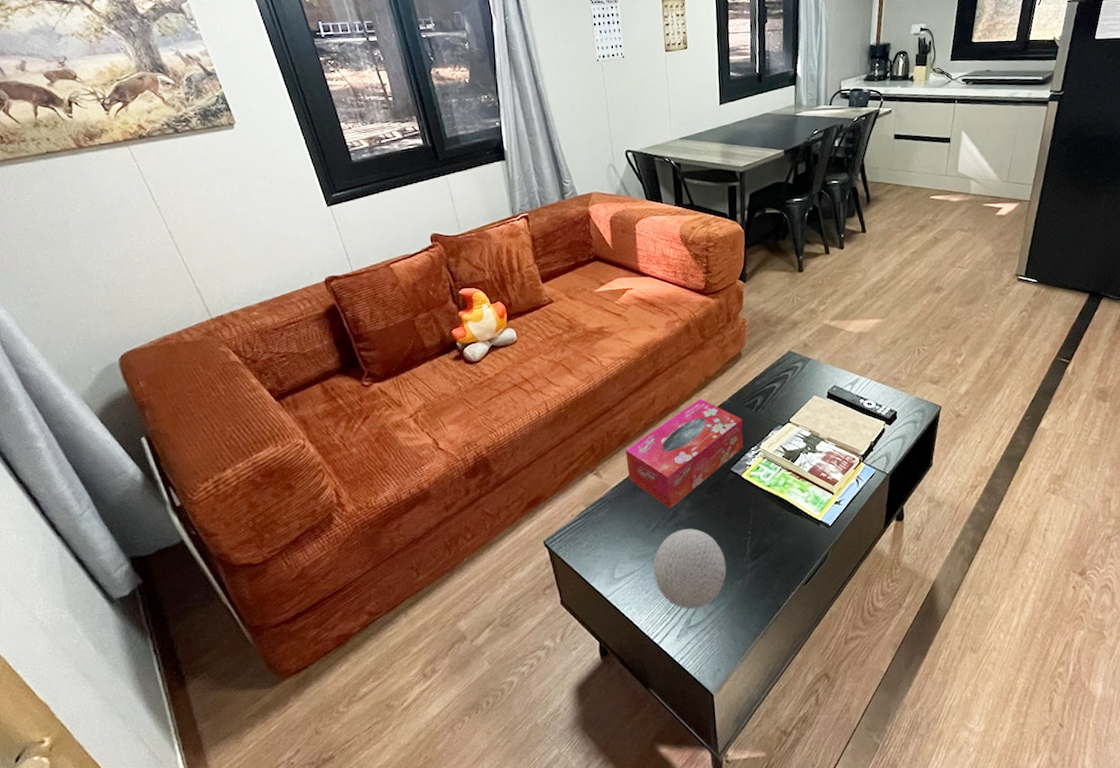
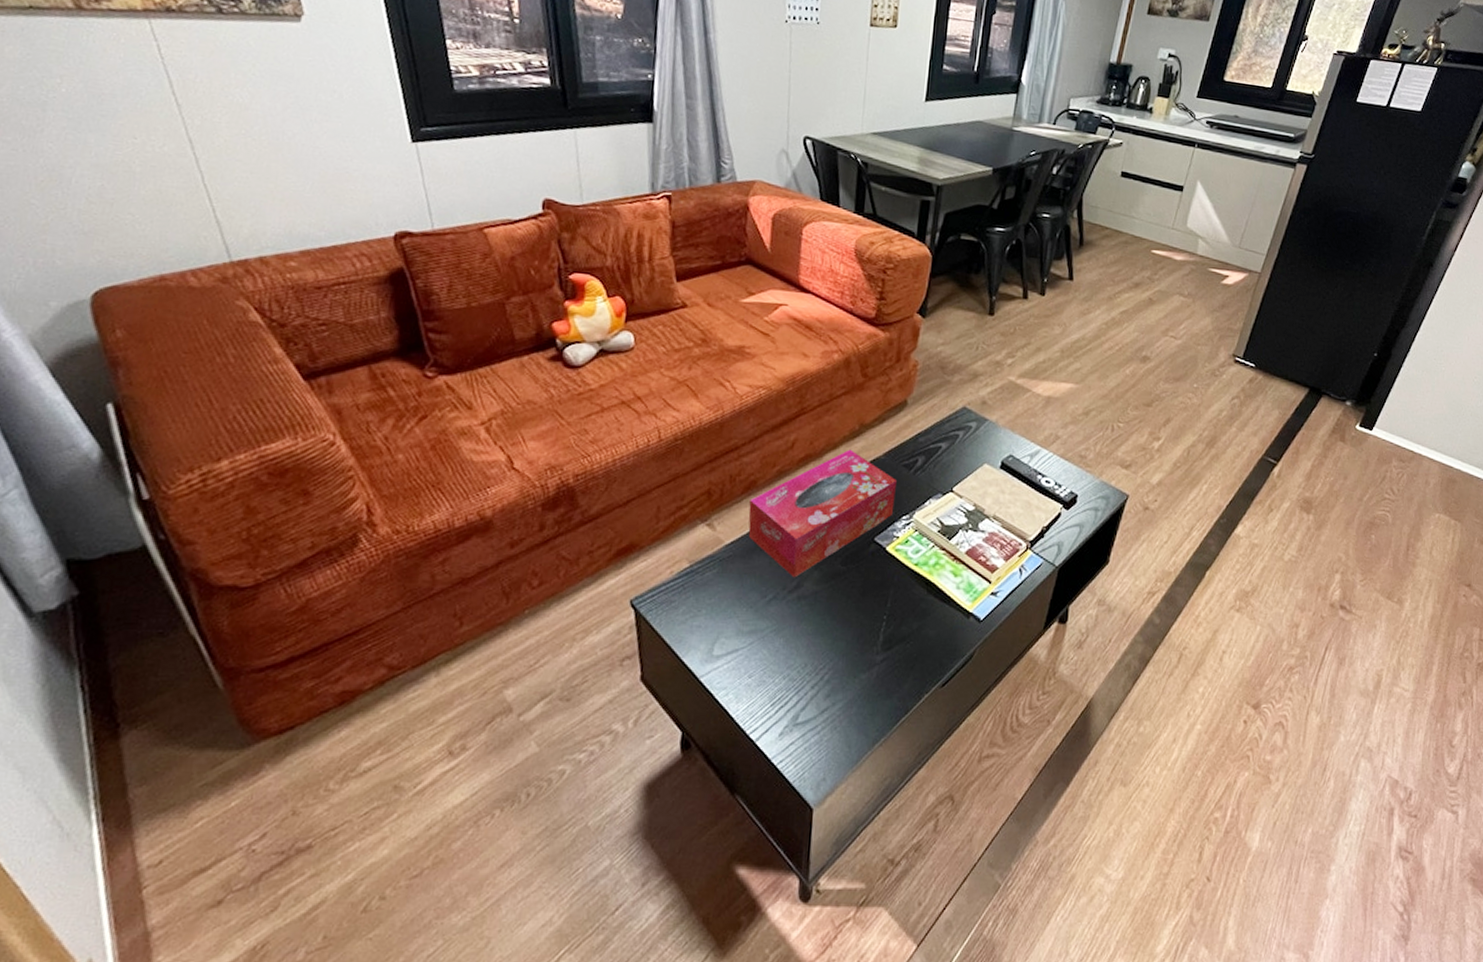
decorative ball: present [653,528,727,610] -> none [761,604,852,703]

